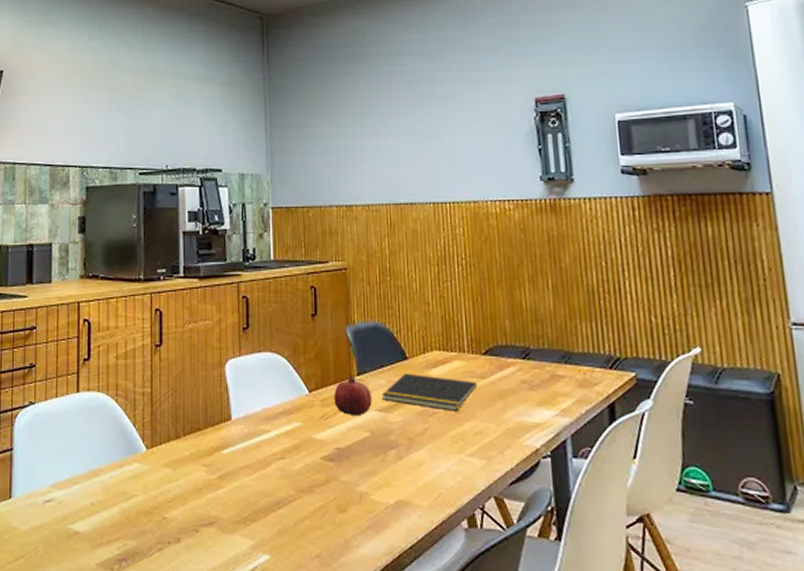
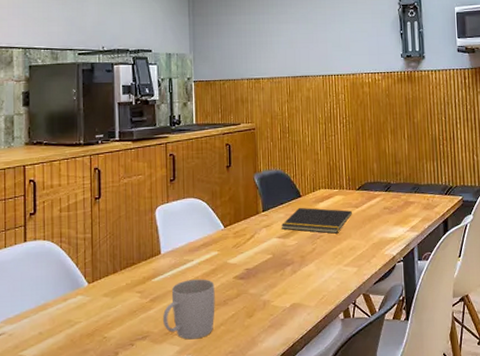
mug: none [234,455,298,533] -> present [163,279,215,340]
fruit: present [334,376,372,416] -> none [244,213,274,243]

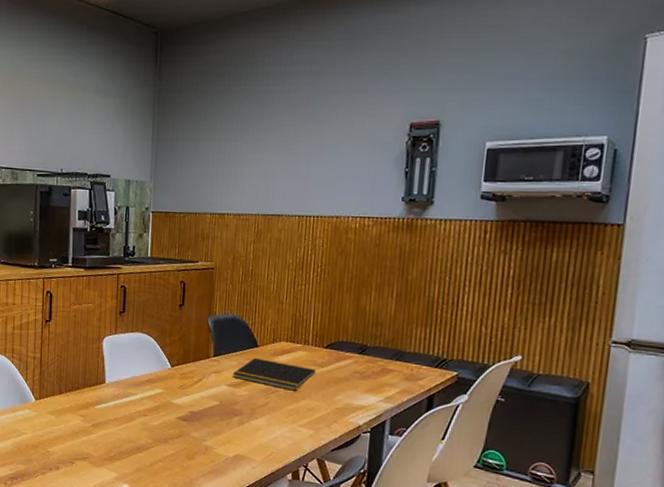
mug: present [163,279,215,340] -> none [103,412,156,470]

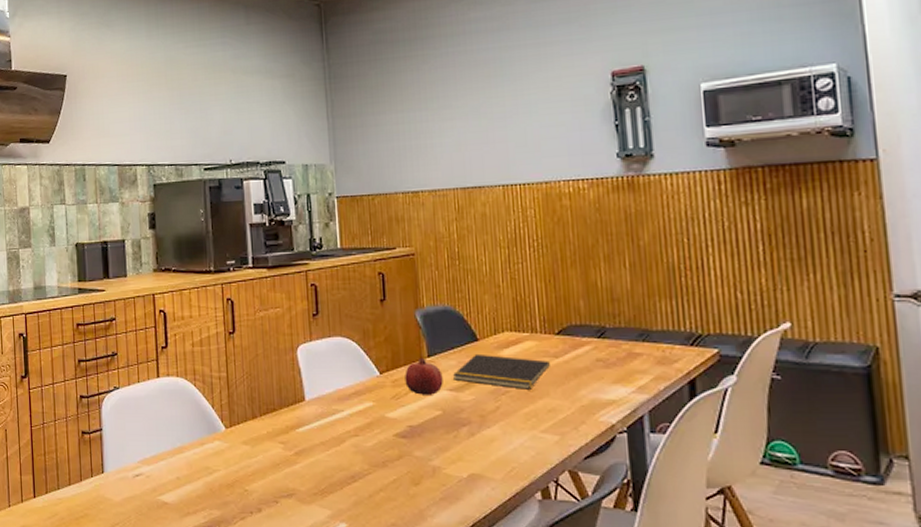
fruit: none [192,357,224,388] -> present [405,358,443,395]

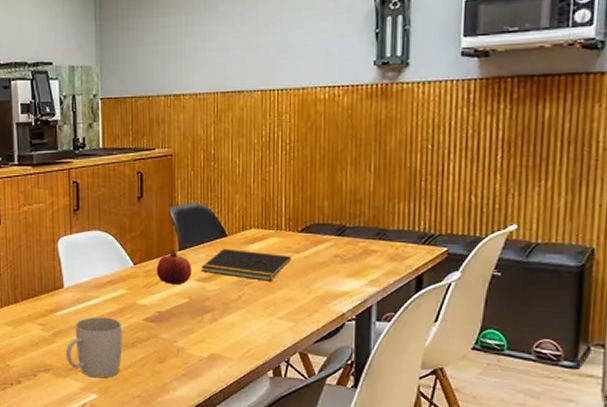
mug: none [310,433,372,504] -> present [66,317,122,378]

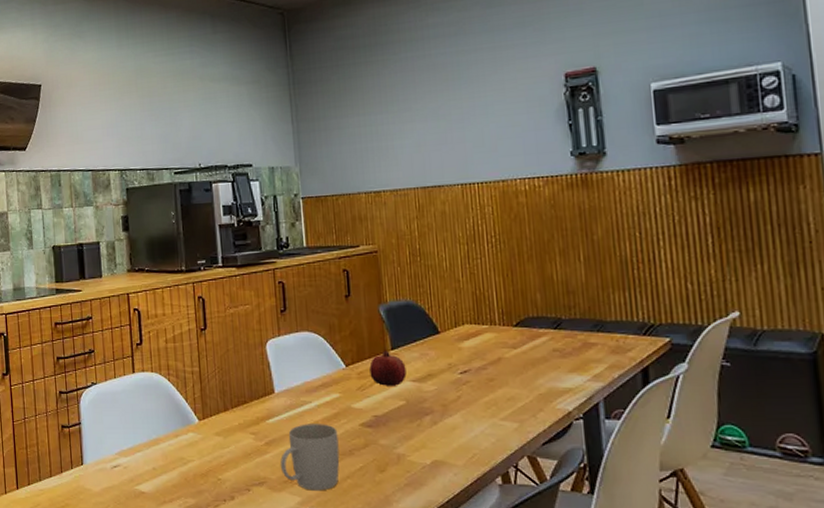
notepad: present [200,248,291,281] -> none [415,346,509,379]

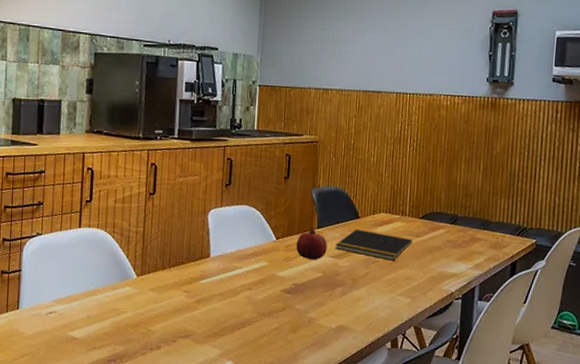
mug: present [280,424,340,491] -> none [207,286,261,346]
notepad: none [415,346,509,379] -> present [335,229,412,261]

